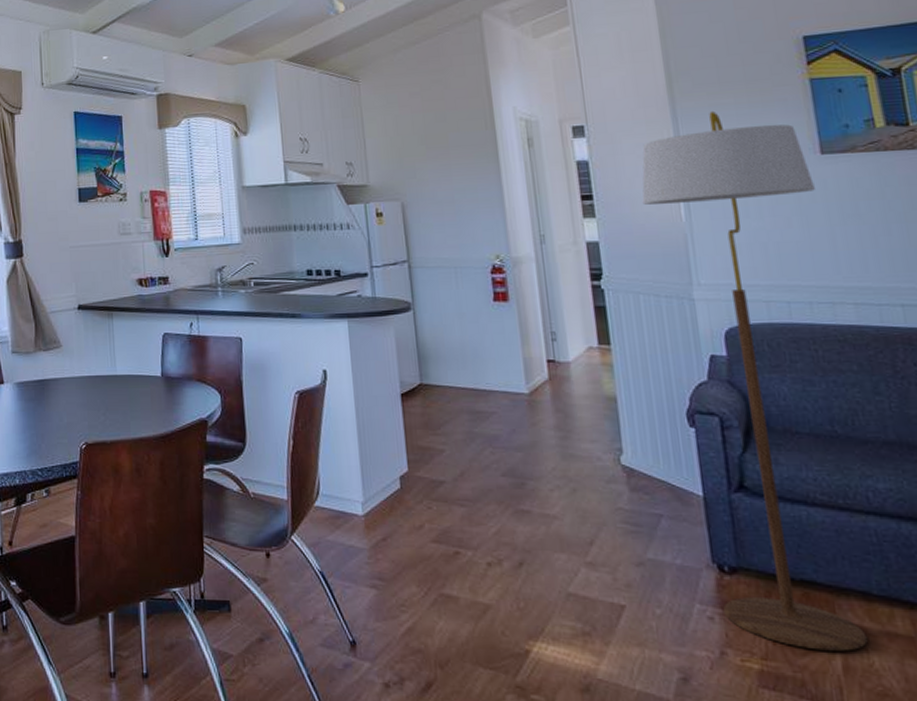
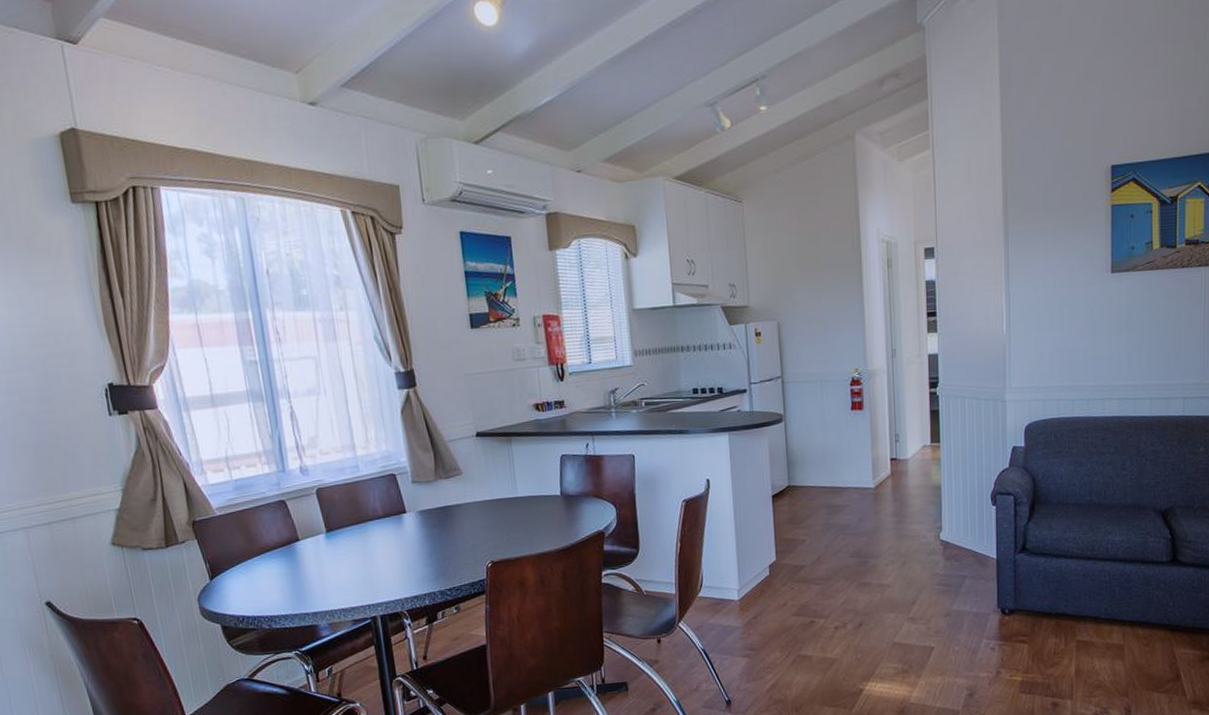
floor lamp: present [642,110,868,651] -> none [975,233,1103,662]

